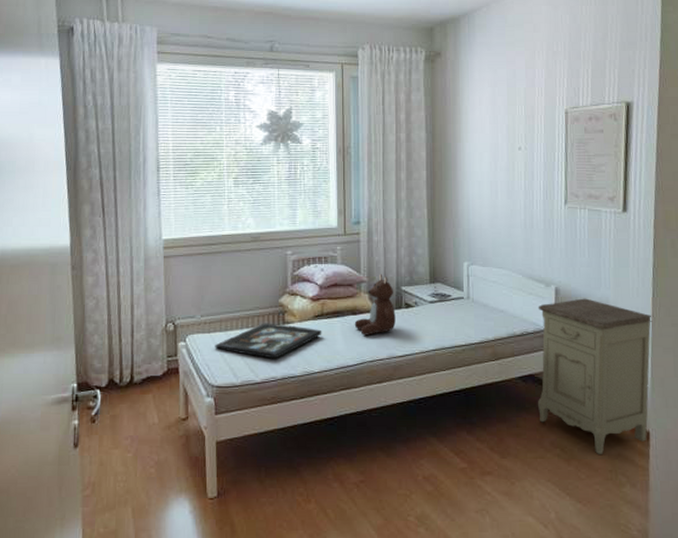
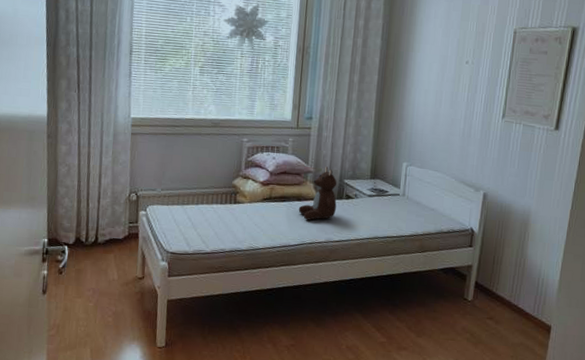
framed painting: present [215,323,322,359] -> none [172,201,269,233]
nightstand: present [538,298,654,454] -> none [455,204,570,342]

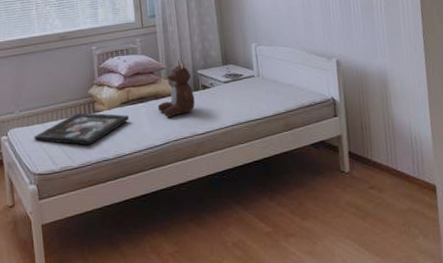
framed painting: none [172,201,269,233] -> present [34,112,130,145]

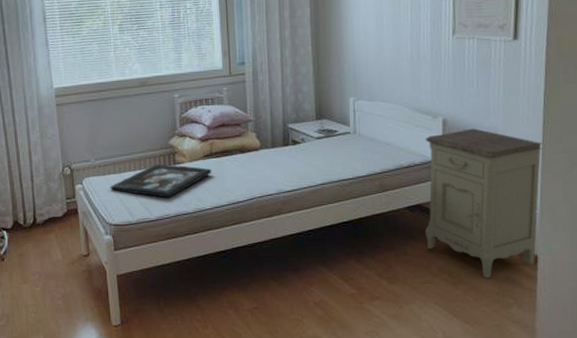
teddy bear: present [157,60,195,118] -> none [243,113,283,173]
nightstand: none [322,67,434,210] -> present [425,128,544,278]

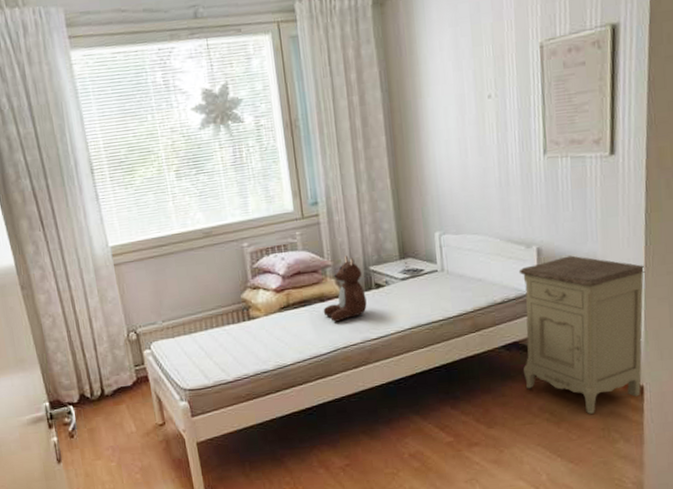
framed painting: present [110,164,212,198] -> none [181,320,291,357]
teddy bear: none [243,113,283,173] -> present [323,256,367,322]

